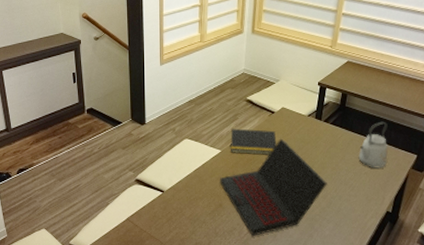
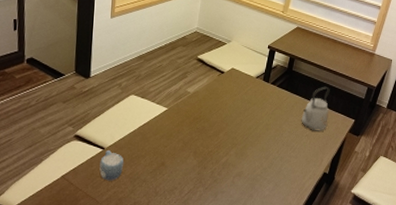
mug: none [161,193,184,223] -> present [99,150,124,181]
laptop: present [220,138,327,236] -> none [164,98,270,196]
notepad: present [230,128,277,155] -> none [177,86,224,114]

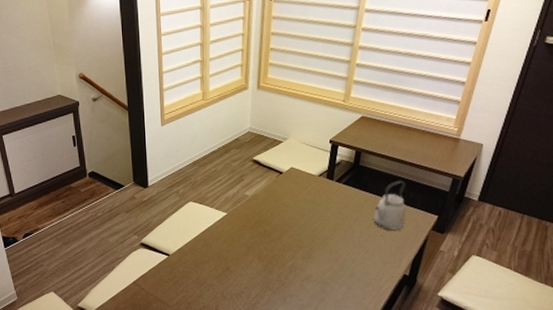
mug: present [99,150,124,181] -> none [166,257,190,286]

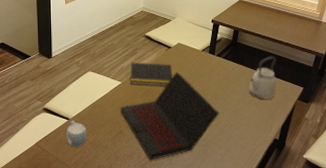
mug: none [166,257,190,286] -> present [66,121,87,147]
laptop: none [226,200,340,300] -> present [120,71,219,160]
notepad: none [236,190,286,217] -> present [130,62,173,86]

